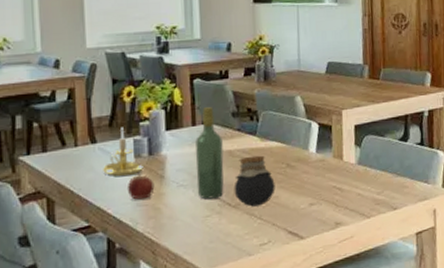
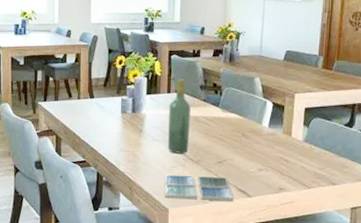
candle holder: present [101,127,145,177] -> none [96,88,129,127]
apple: present [126,172,155,200] -> none [114,125,135,146]
drink coaster: none [196,220,284,258] -> present [164,174,234,201]
jar: present [234,155,275,207] -> none [196,123,231,165]

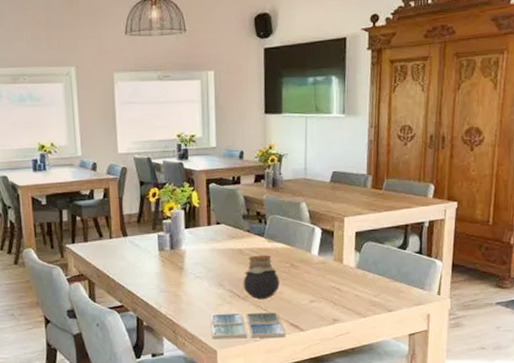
wine bottle: present [167,79,191,154] -> none [210,209,235,290]
jar: none [196,123,231,165] -> present [243,254,280,300]

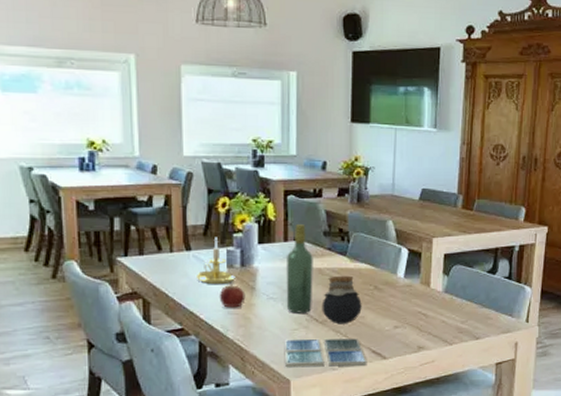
candle holder: none [132,224,167,266] -> present [195,237,237,285]
apple: none [152,263,175,287] -> present [219,282,246,308]
wine bottle: none [210,209,235,290] -> present [286,224,313,313]

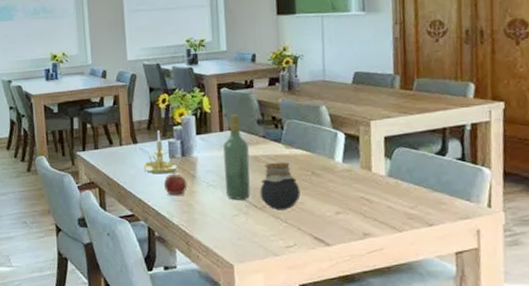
drink coaster: present [284,338,367,368] -> none [225,224,310,253]

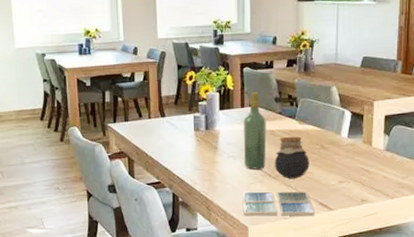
candle holder: present [142,130,178,174] -> none [169,105,202,146]
apple: present [163,171,187,195] -> none [188,143,210,165]
drink coaster: none [225,224,310,253] -> present [242,191,315,216]

